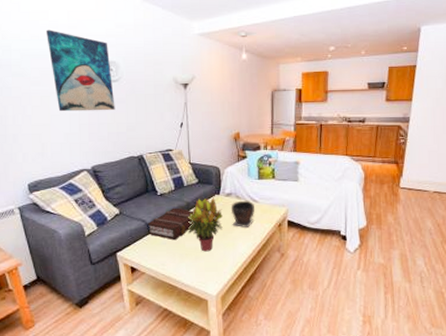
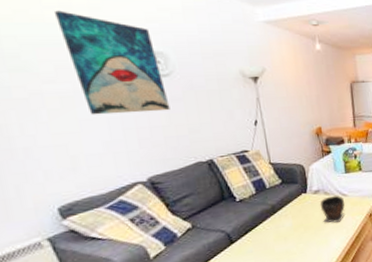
book: present [147,208,194,241] -> none [227,212,281,247]
potted plant: present [187,197,223,252] -> none [273,196,314,254]

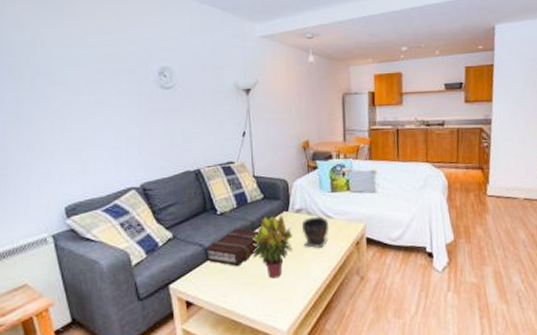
wall art: present [55,10,170,115] -> none [92,34,169,123]
book: none [227,212,281,247] -> present [205,228,260,267]
potted plant: none [273,196,314,254] -> present [252,214,293,279]

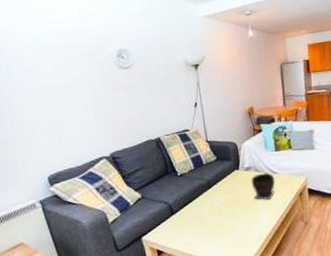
book: present [205,228,260,267] -> none [170,186,215,220]
potted plant: present [252,214,293,279] -> none [209,173,245,228]

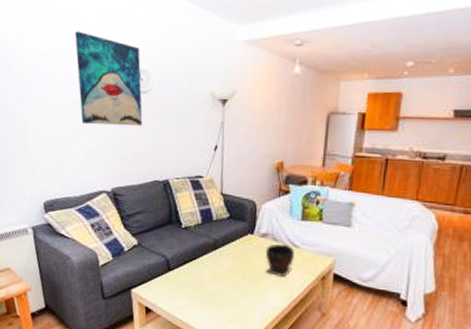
wall art: none [56,24,129,103] -> present [75,31,143,127]

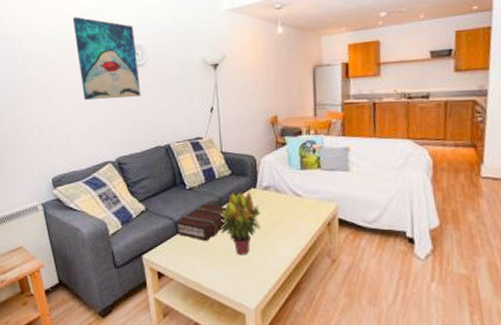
book: none [167,244,222,283] -> present [175,203,227,242]
potted plant: none [212,236,255,300] -> present [219,191,261,256]
bowl: present [265,244,295,278] -> none [269,194,299,228]

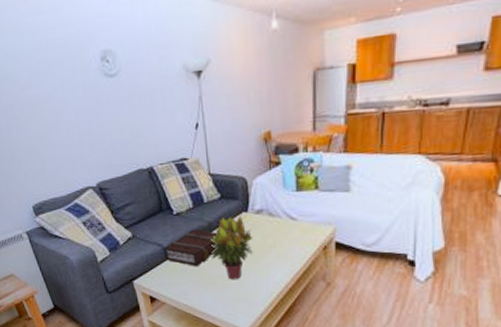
wall art: present [73,17,141,101] -> none [29,16,117,120]

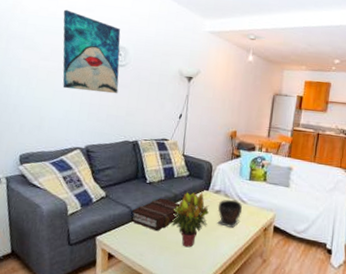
wall art: none [29,16,117,120] -> present [62,9,121,94]
bowl: none [262,218,293,253] -> present [217,199,243,229]

